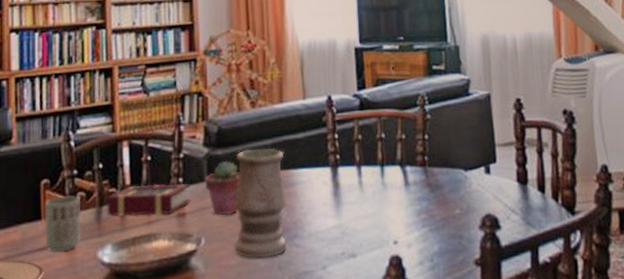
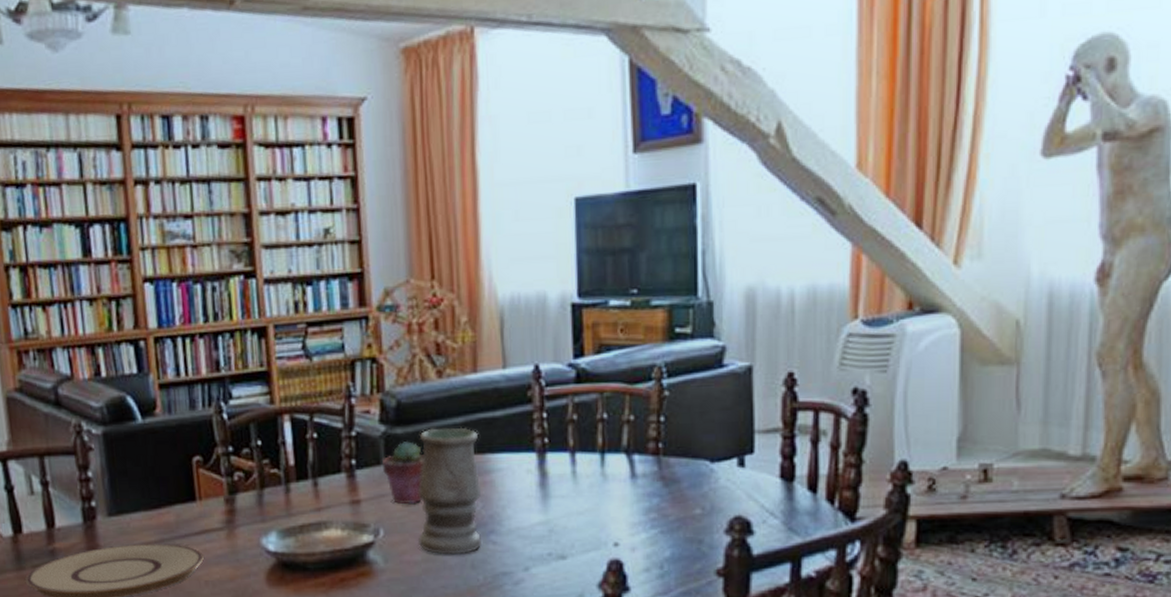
cup: present [45,195,82,251] -> none [199,475,243,536]
book: present [107,183,191,216] -> none [268,465,366,502]

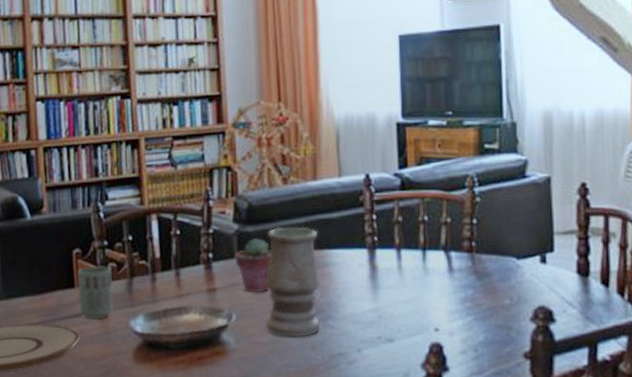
cup: none [199,475,243,536] -> present [77,266,114,318]

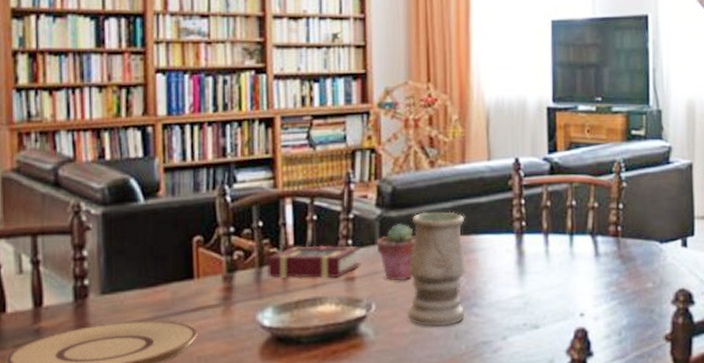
cup: present [77,266,114,318] -> none [198,254,239,312]
book: none [137,258,221,290] -> present [268,245,361,279]

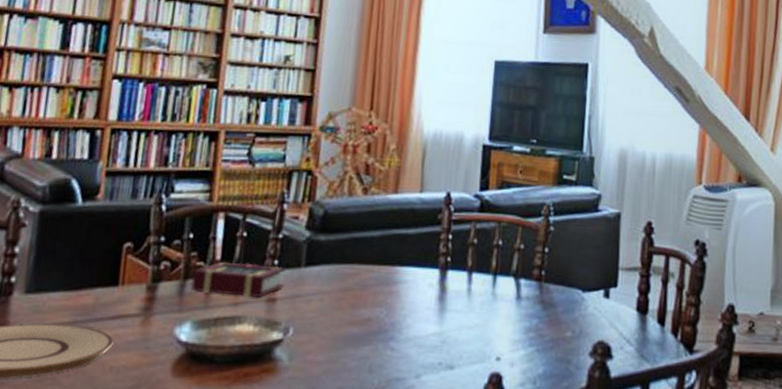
potted succulent: present [376,224,415,281] -> none [301,248,341,307]
vase: present [406,211,466,327] -> none [323,238,391,358]

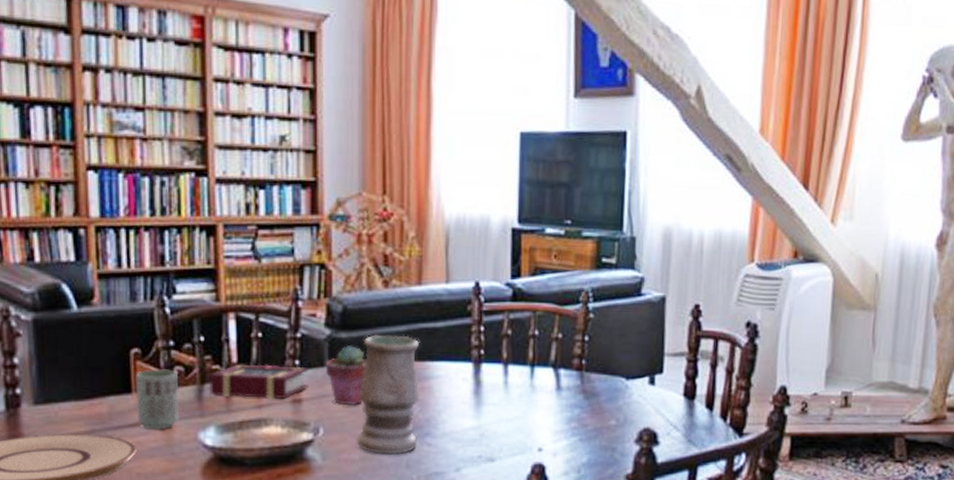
cup: none [119,263,164,322] -> present [136,369,180,429]
potted succulent: none [301,248,341,307] -> present [325,346,367,406]
vase: none [323,238,391,358] -> present [356,334,420,455]

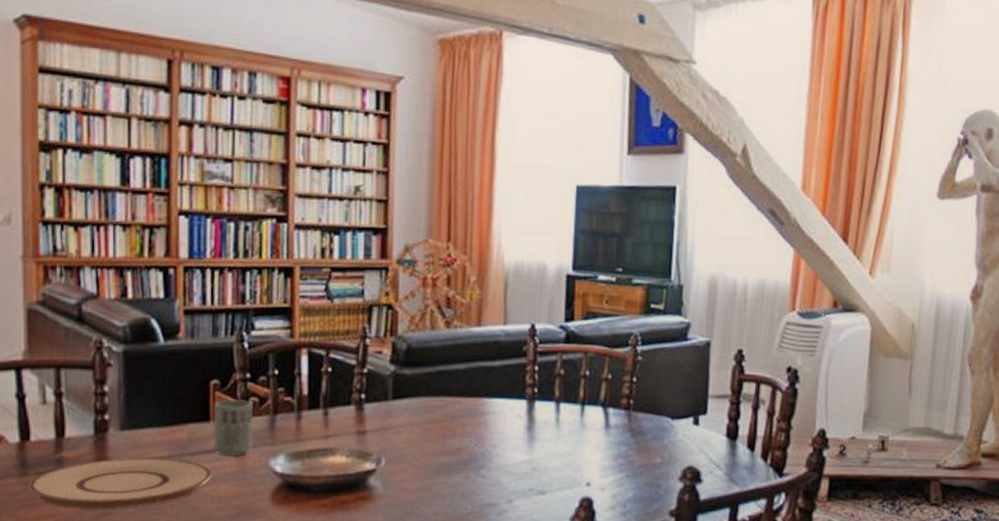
book: present [210,364,309,400] -> none [282,396,373,431]
potted succulent: present [325,346,367,406] -> none [388,381,428,438]
vase: present [356,334,420,455] -> none [415,371,477,486]

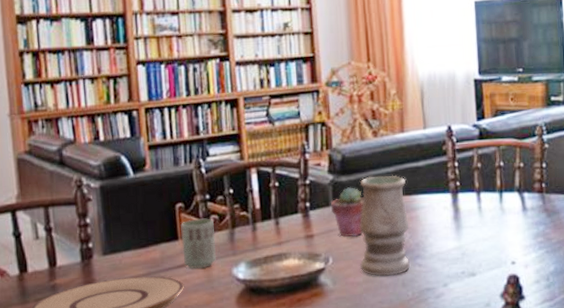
potted succulent: none [388,381,428,438] -> present [330,187,364,237]
vase: none [415,371,477,486] -> present [359,175,410,277]

